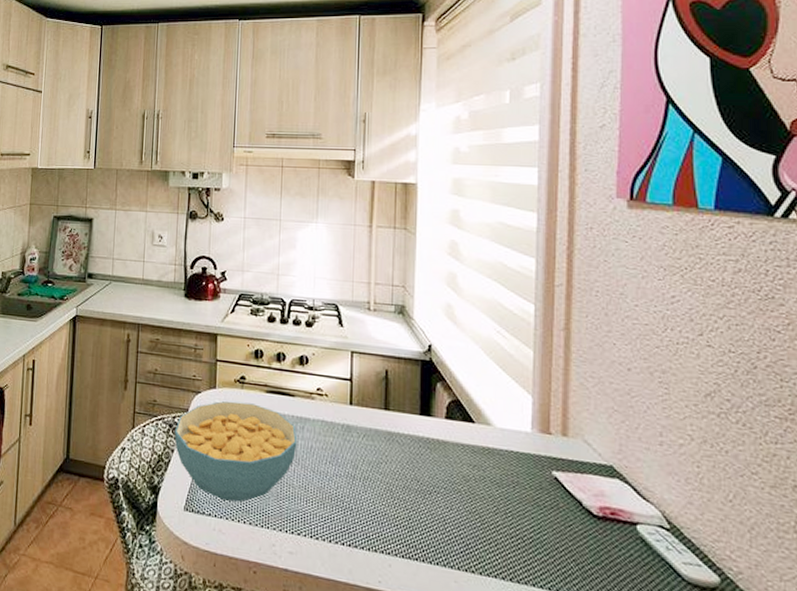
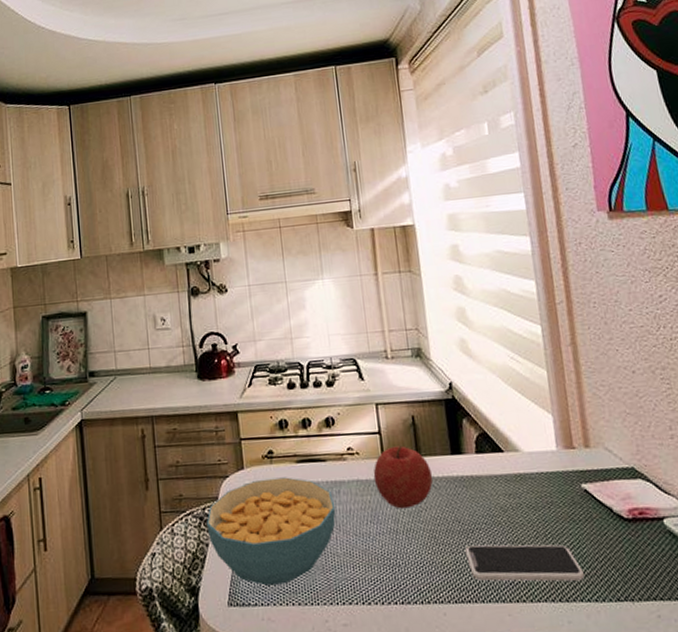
fruit: none [338,395,398,458] -> present [373,444,433,509]
smartphone: none [420,505,540,567] -> present [465,544,584,582]

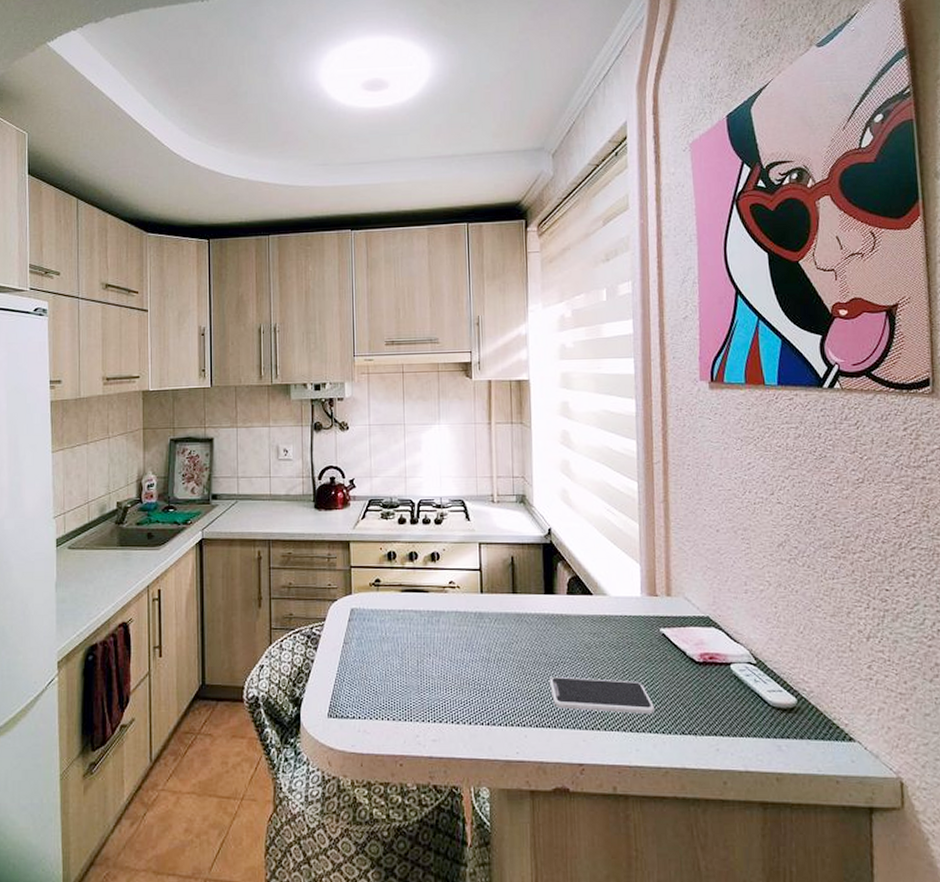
cereal bowl: present [206,477,336,586] -> none [313,604,434,701]
fruit: present [373,444,433,509] -> none [471,581,526,640]

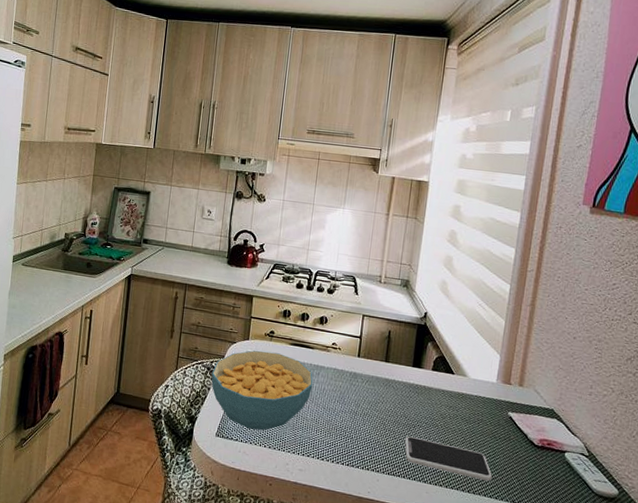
cereal bowl: none [313,604,434,701] -> present [211,350,313,431]

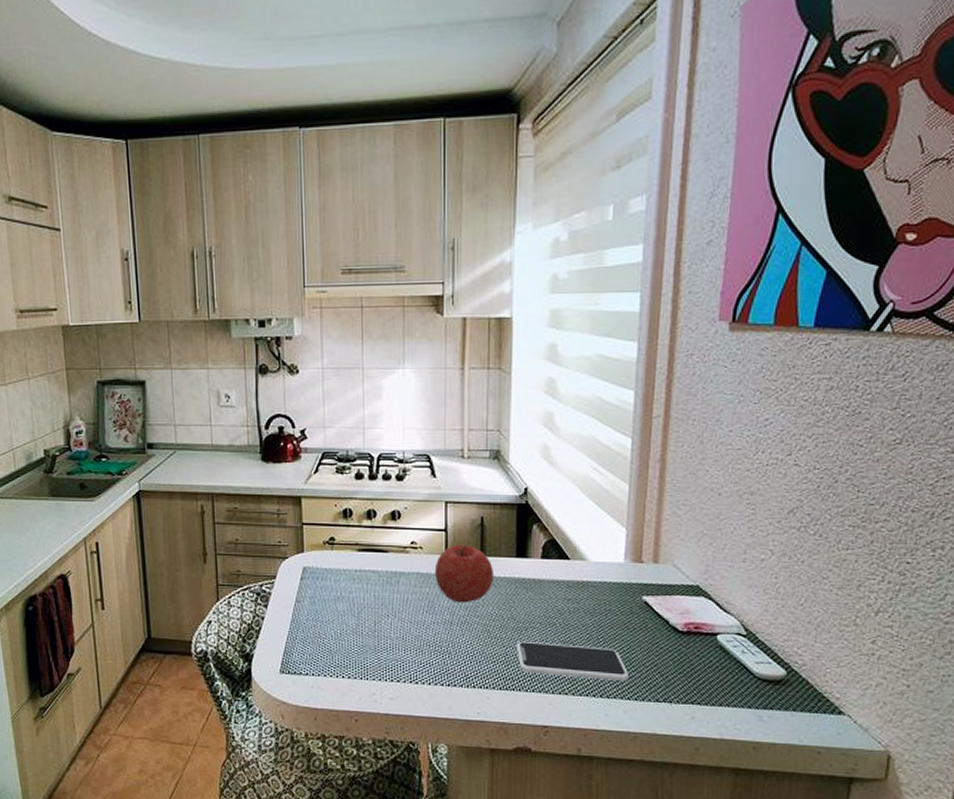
cereal bowl: present [211,350,313,431] -> none [263,563,393,659]
fruit: none [347,350,395,399] -> present [434,543,495,603]

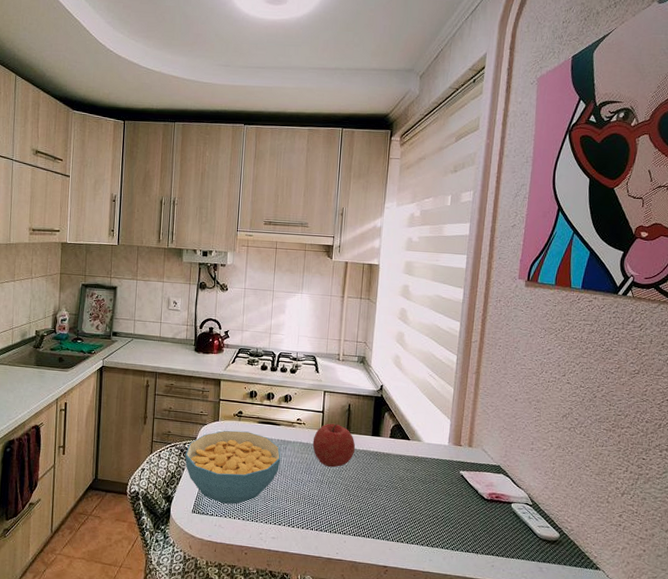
cereal bowl: none [263,563,393,659] -> present [185,430,281,505]
smartphone: present [516,641,628,682] -> none [368,499,448,535]

